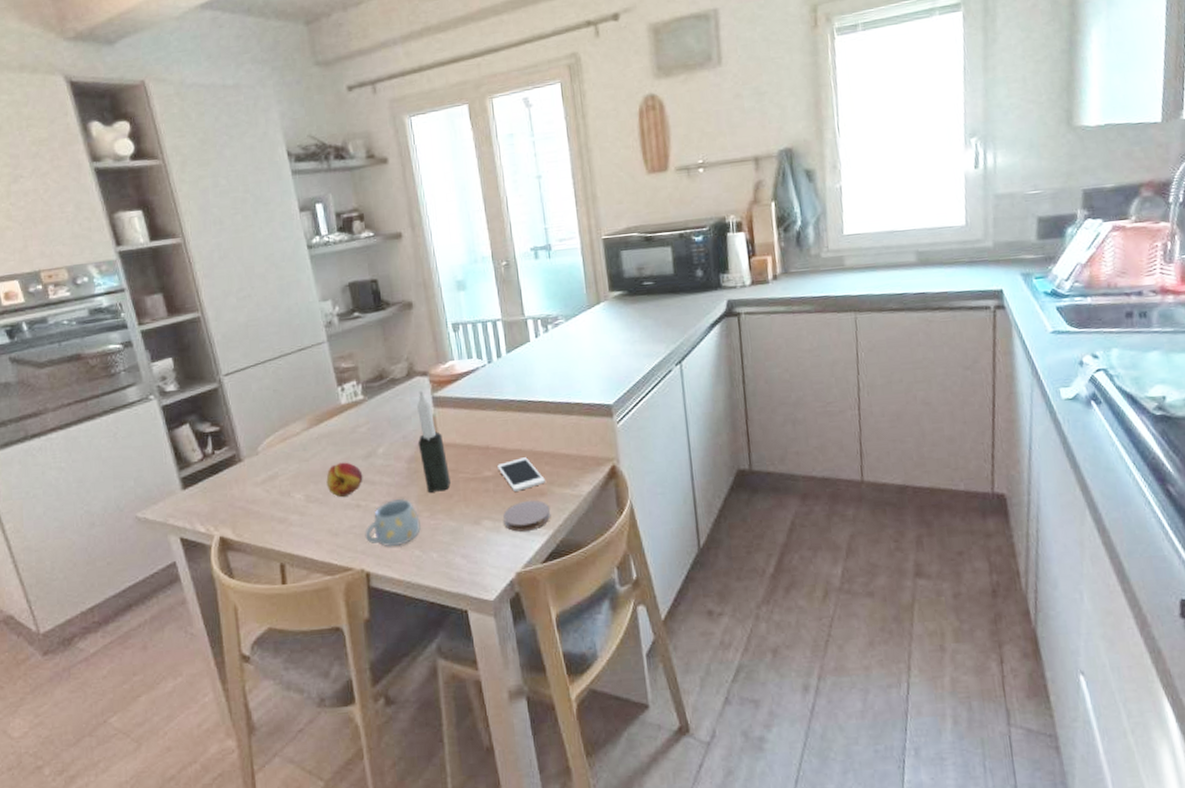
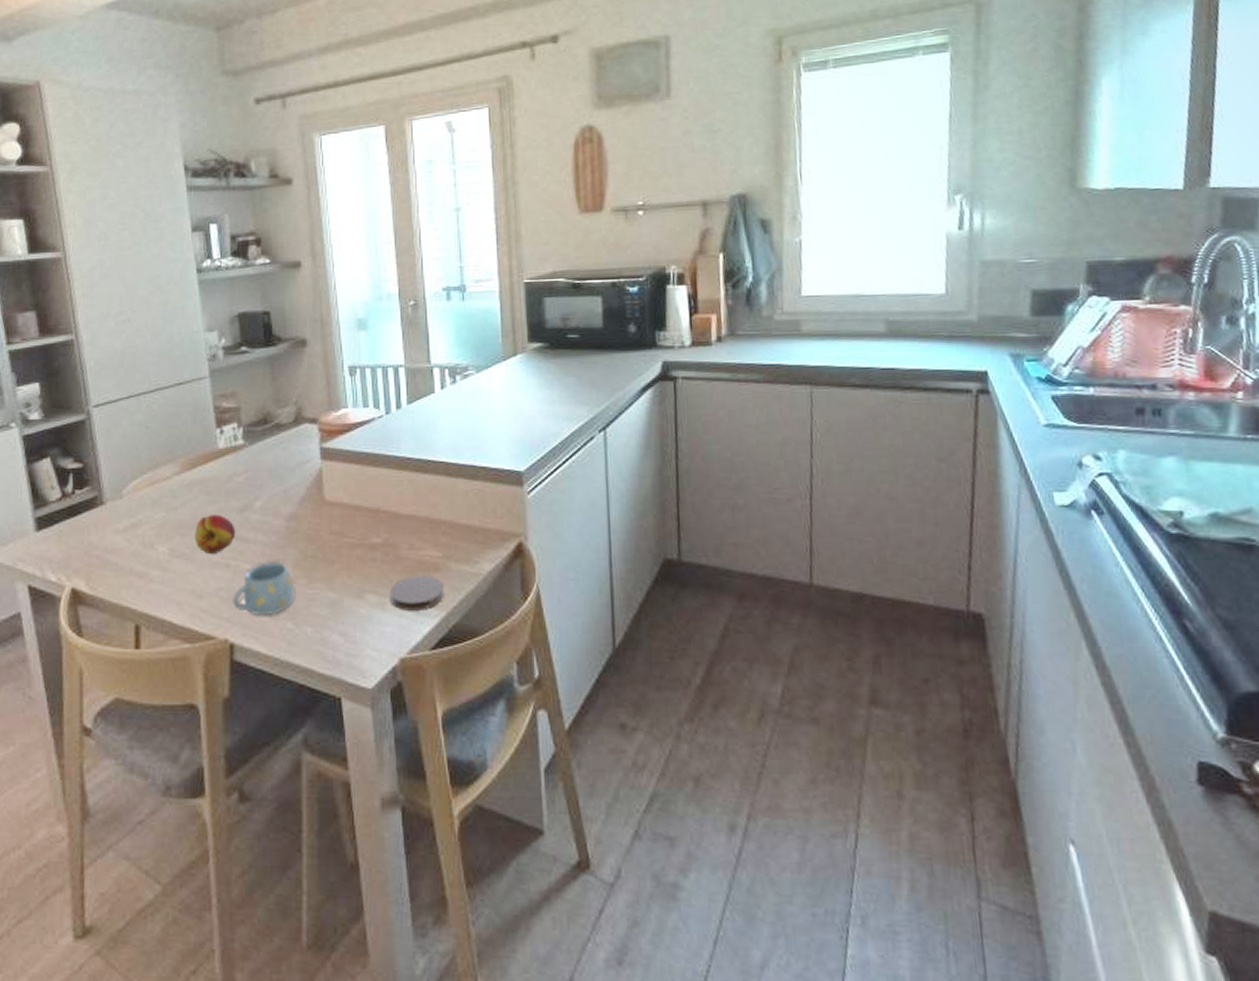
candle: present [417,389,451,493] -> none [300,438,333,557]
cell phone: present [497,457,545,492] -> none [388,525,441,564]

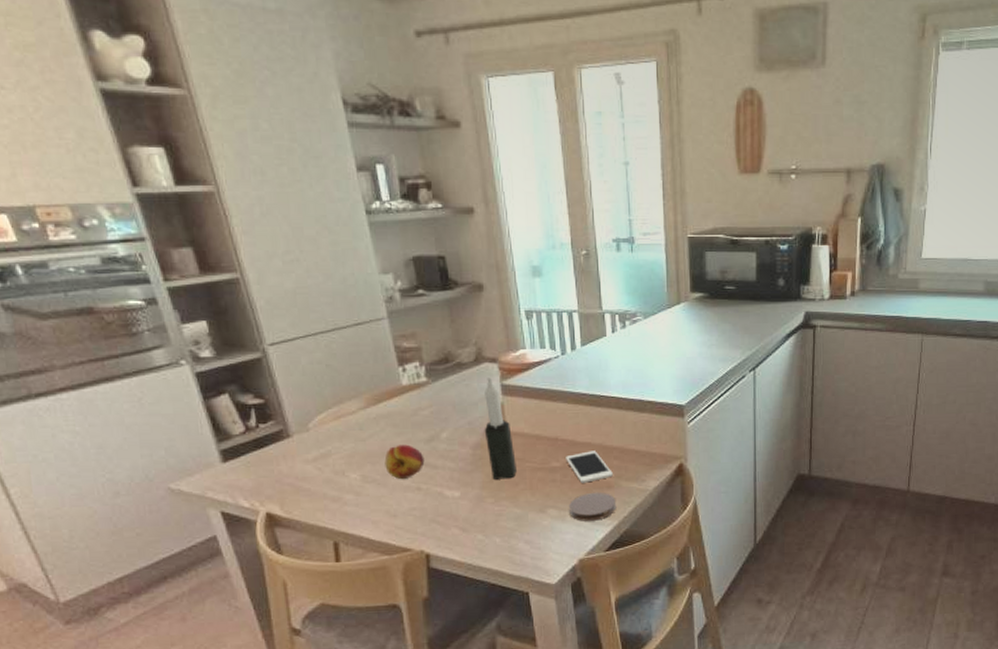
mug: present [232,560,295,617] -> none [425,483,484,531]
candle: none [300,438,333,557] -> present [484,376,517,480]
cell phone: none [388,525,441,564] -> present [566,451,613,483]

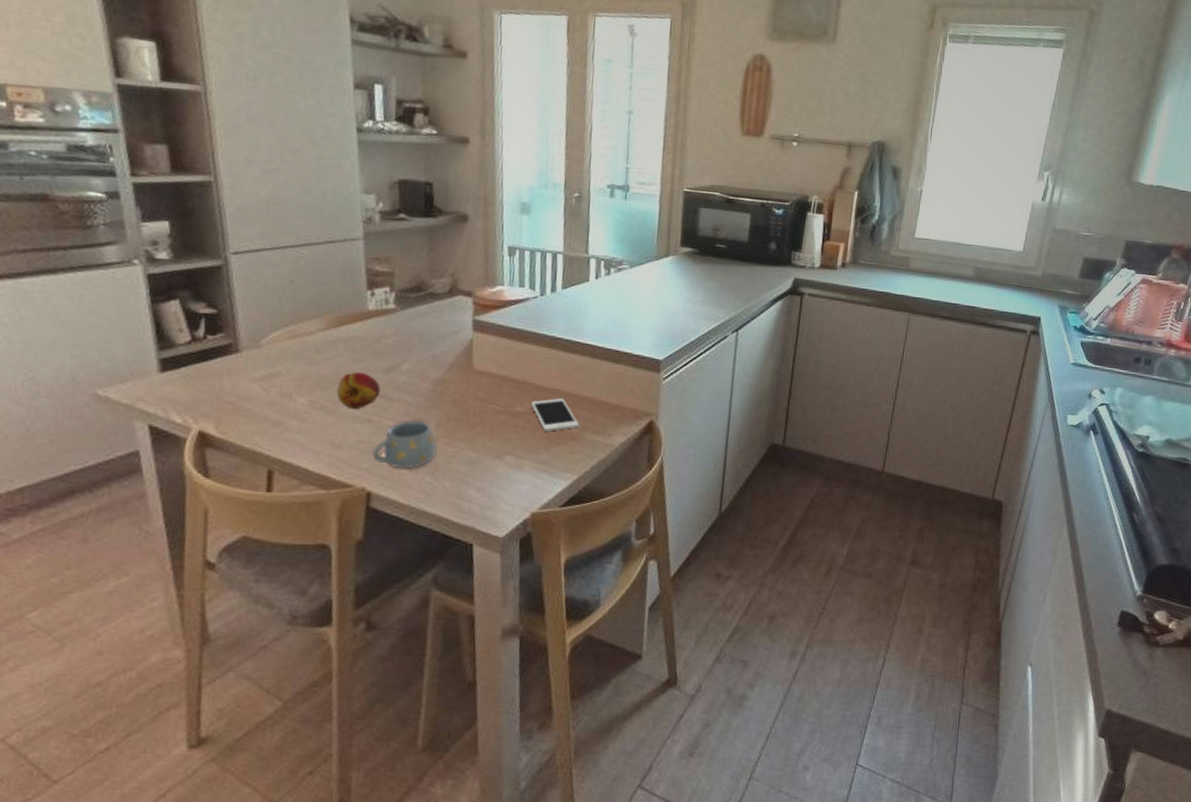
mug: none [425,483,484,531] -> present [372,420,437,469]
candle: present [484,376,517,480] -> none [448,310,478,420]
coaster: present [569,492,617,521] -> none [528,442,579,473]

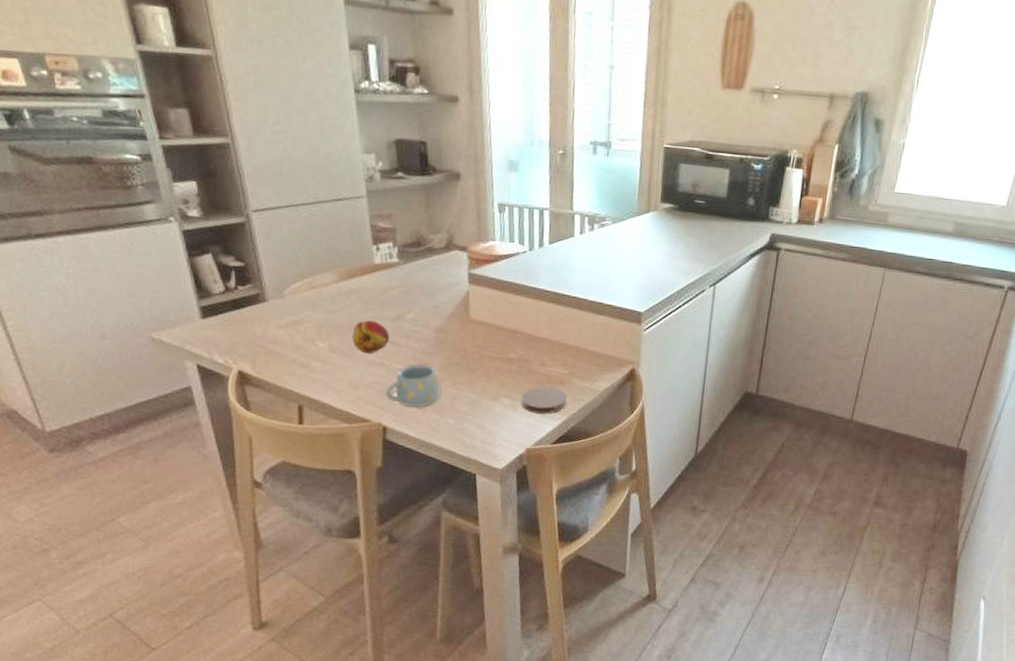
coaster: none [528,442,579,473] -> present [521,386,568,414]
cell phone: present [531,398,579,432] -> none [523,346,567,377]

